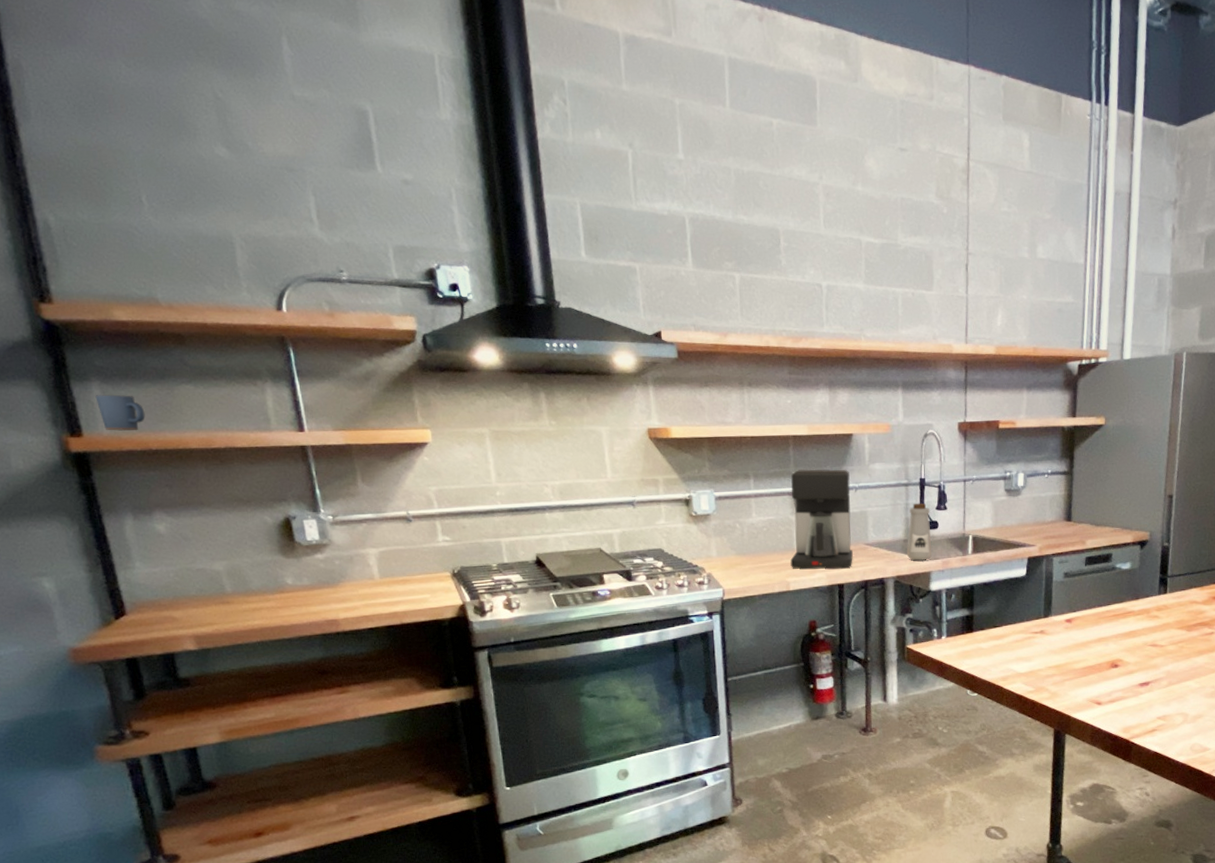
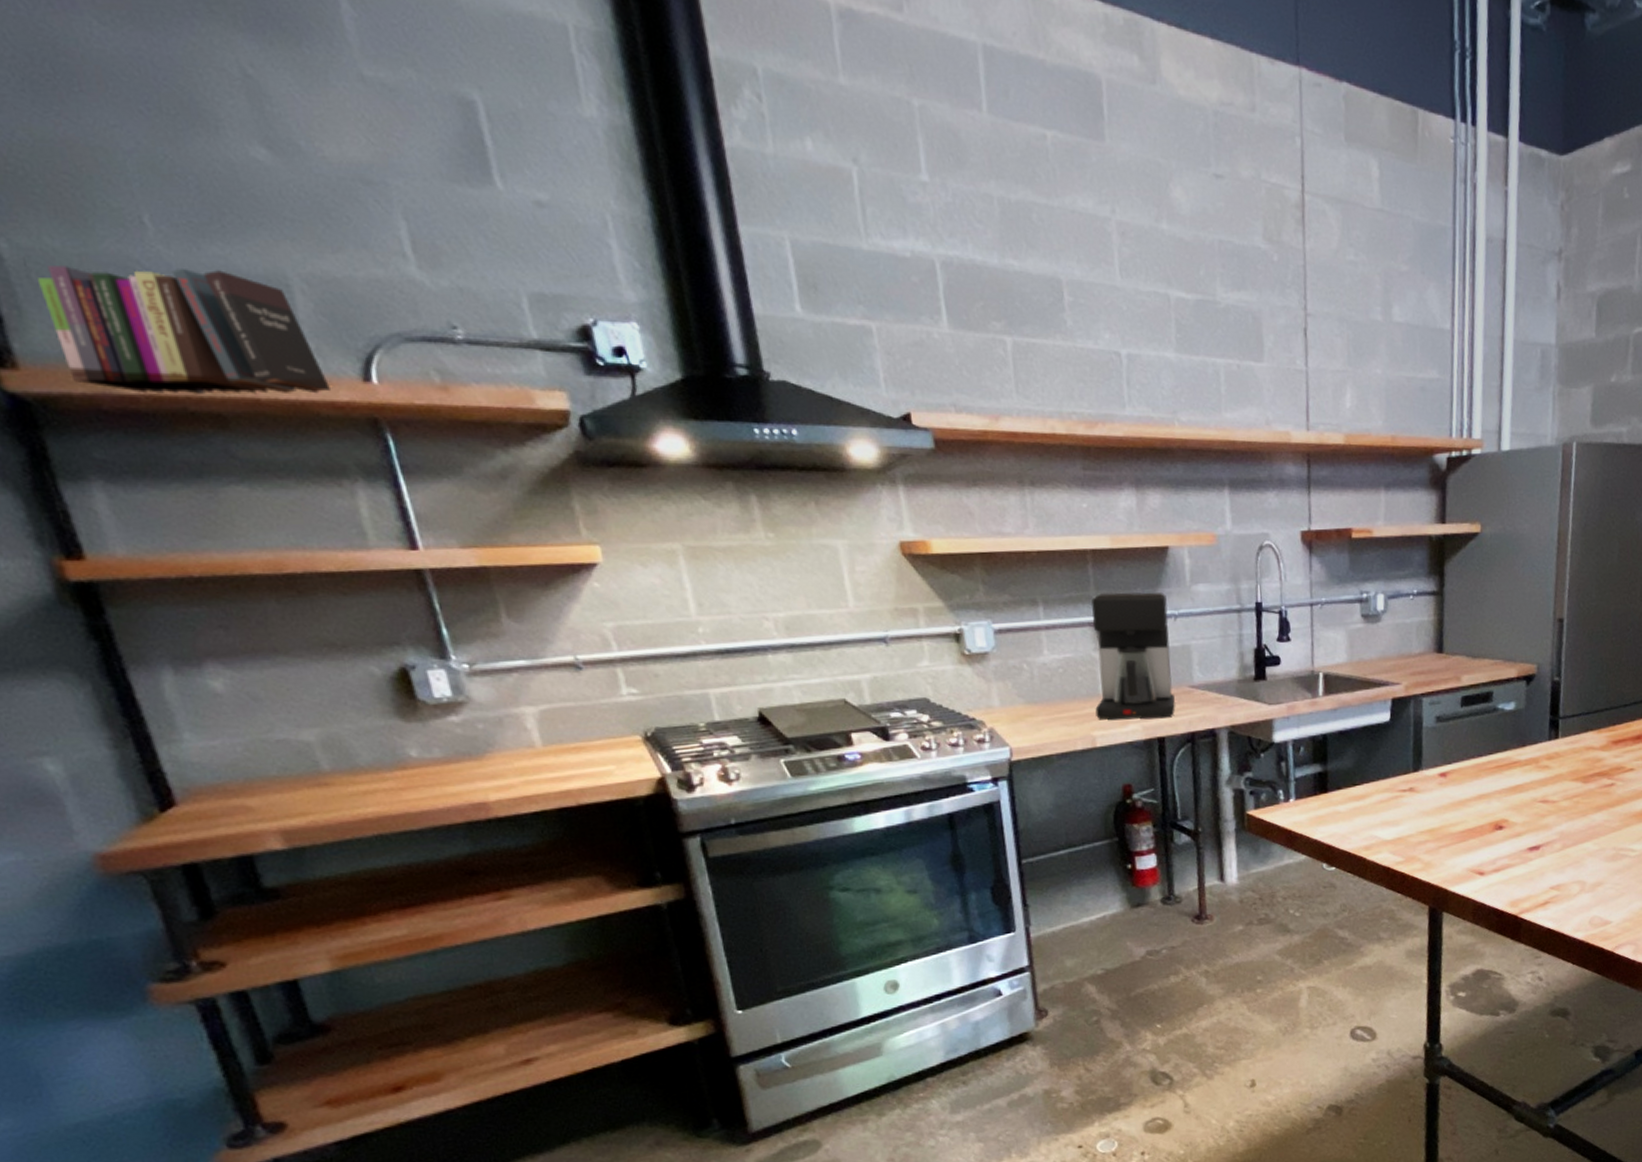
books: none [70,231,254,320] -> present [37,264,330,395]
mug: present [95,394,145,431] -> none [98,499,179,551]
bottle: present [906,503,932,561] -> none [1242,633,1273,706]

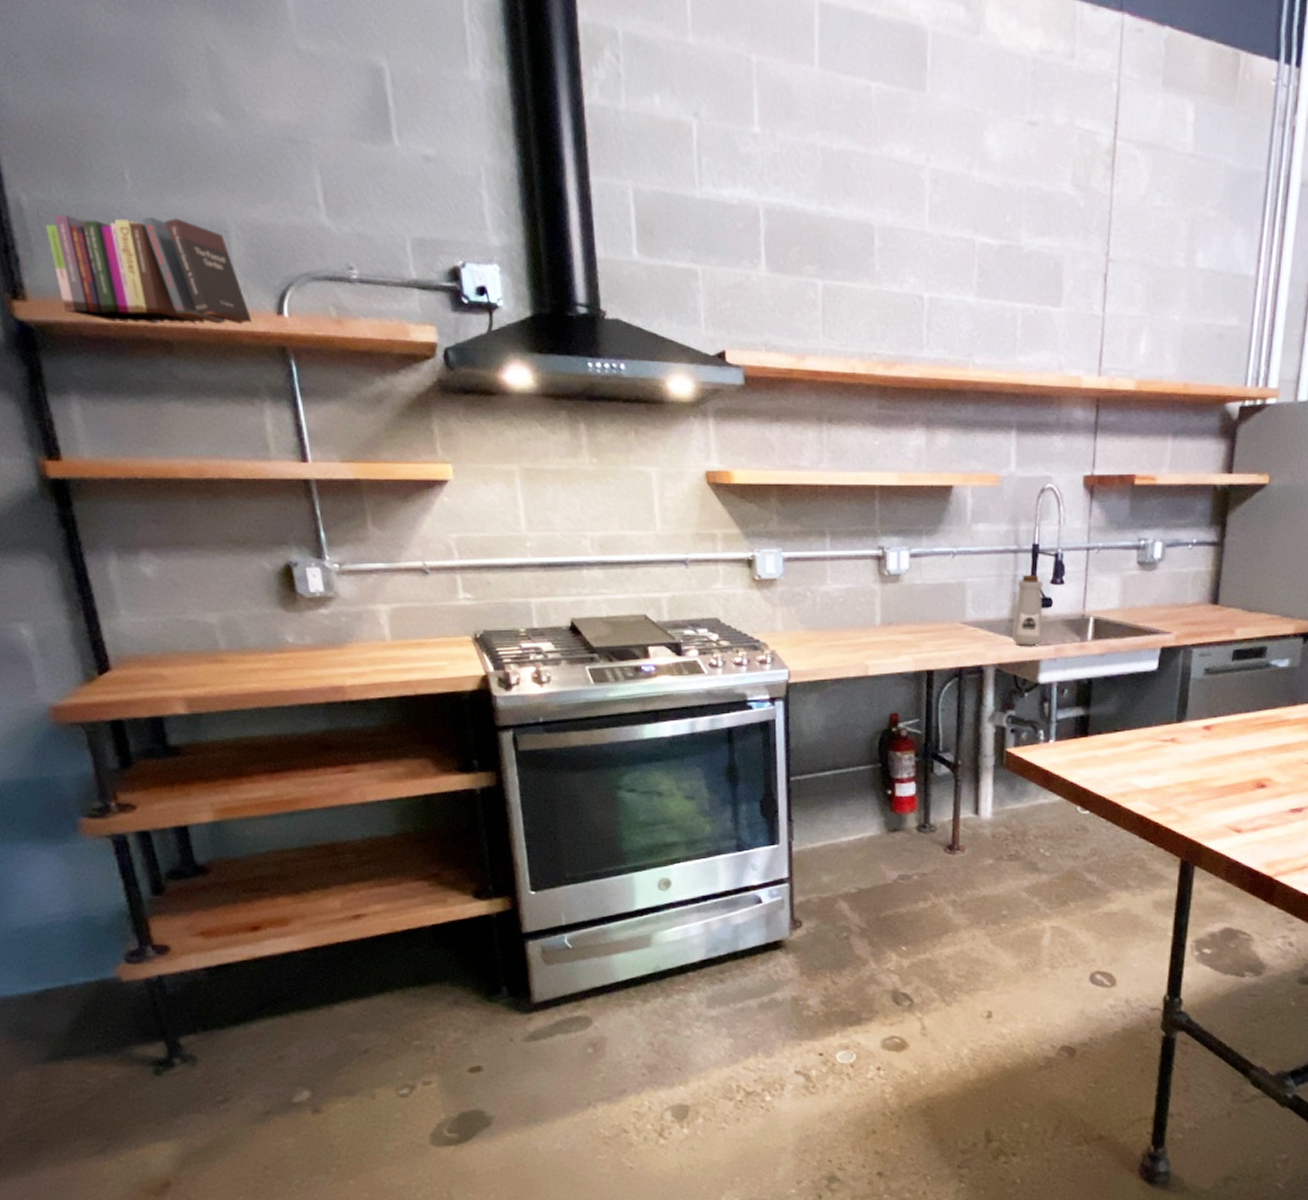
coffee maker: present [1091,592,1175,719] -> none [870,528,947,651]
bottle: none [1242,633,1273,706] -> present [1011,574,1043,646]

